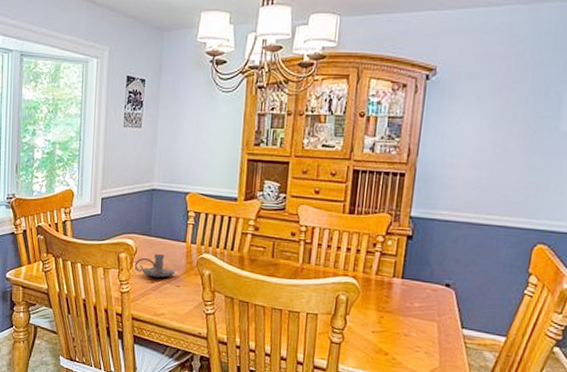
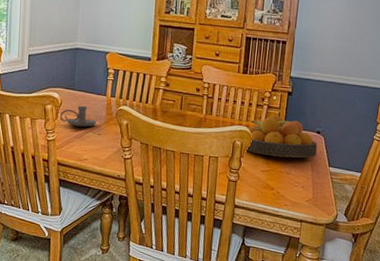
fruit bowl: none [350,263,446,317] -> present [244,114,318,158]

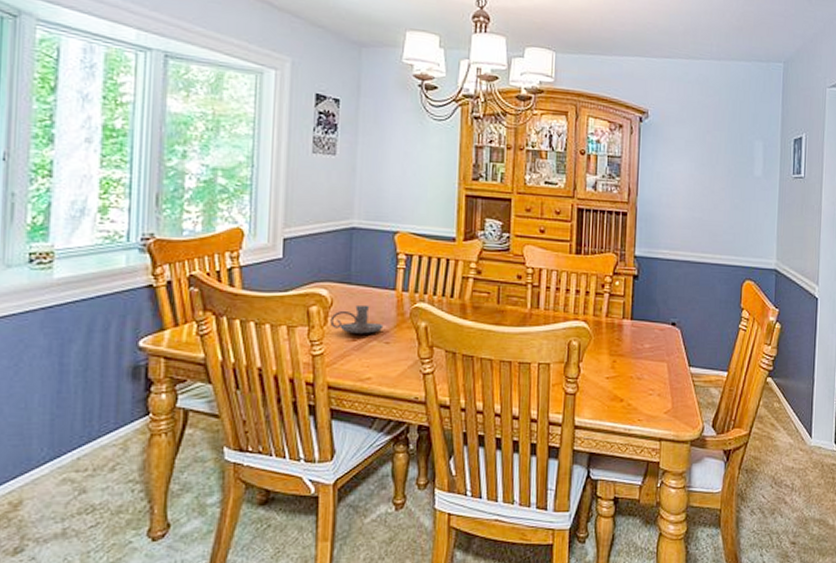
fruit bowl: present [244,114,318,158] -> none [583,304,673,359]

